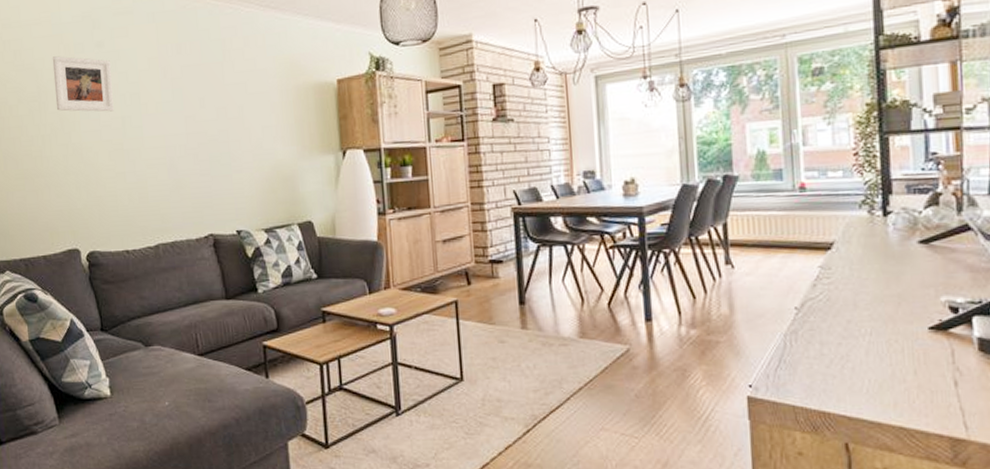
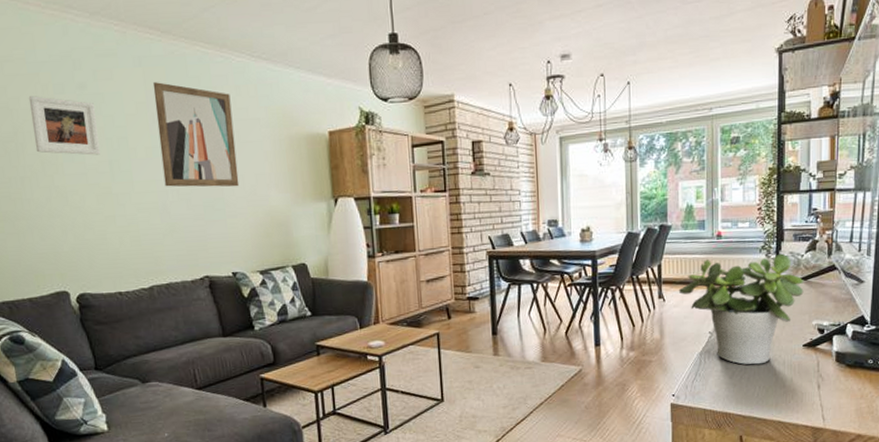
wall art: none [164,37,246,142] -> present [152,82,240,187]
potted plant: none [751,209,925,352] -> present [678,253,804,365]

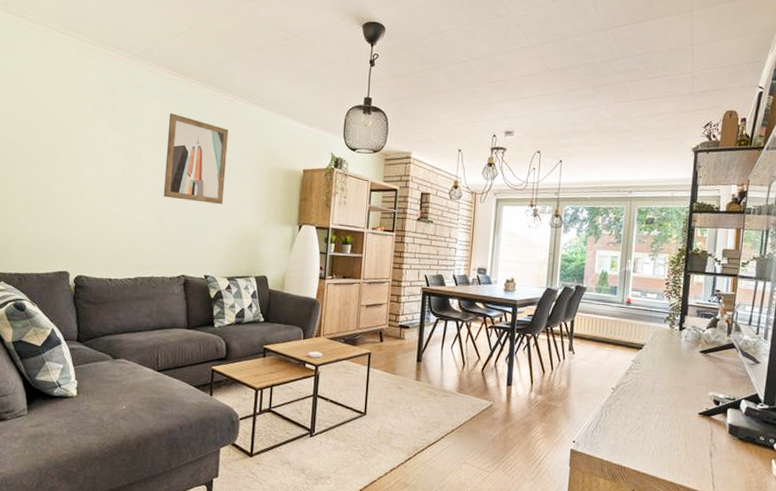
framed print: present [28,96,100,155] -> none [67,112,120,165]
potted plant: present [678,253,804,365] -> none [587,321,704,425]

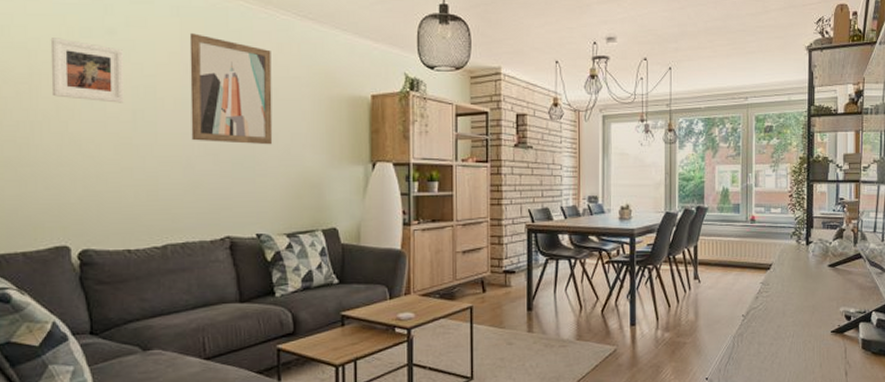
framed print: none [67,112,120,165] -> present [50,38,124,103]

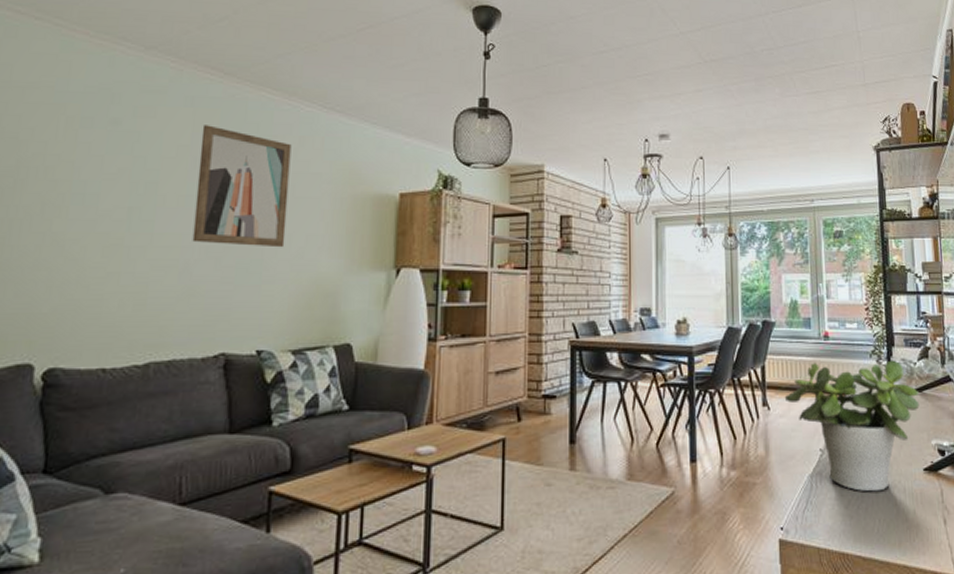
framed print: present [50,38,124,103] -> none [38,128,126,200]
potted plant: none [713,240,832,350] -> present [784,360,920,492]

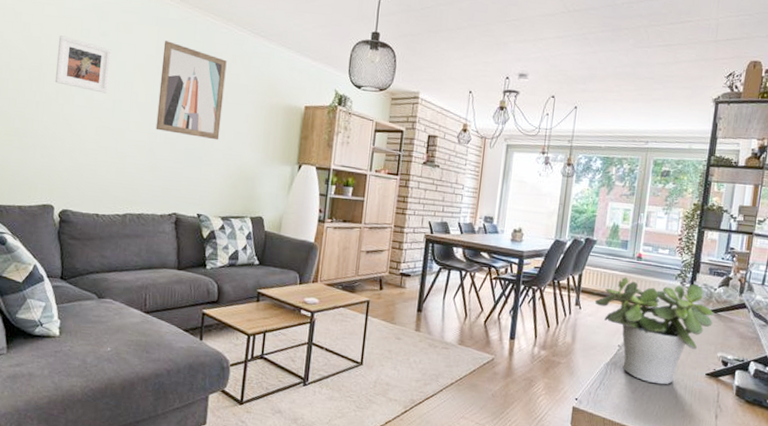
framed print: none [38,128,126,200] -> present [54,35,111,94]

